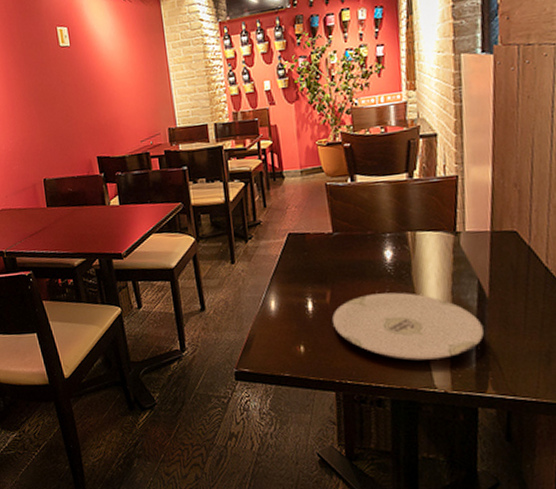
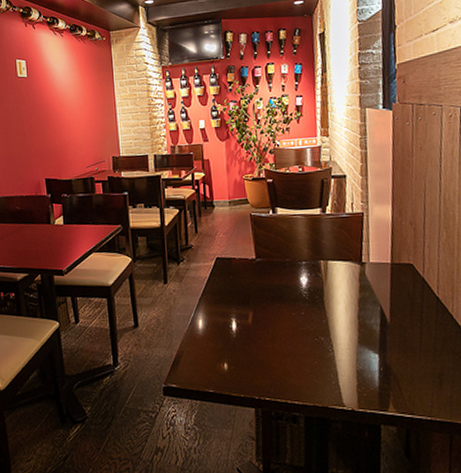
plate: present [332,292,484,361] -> none [254,315,386,380]

